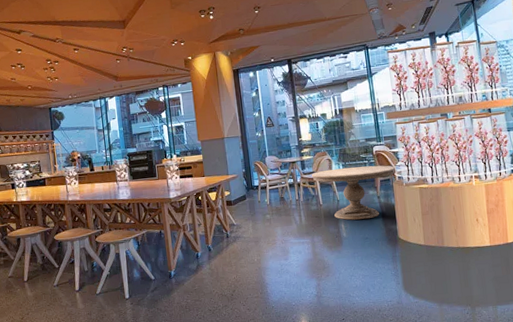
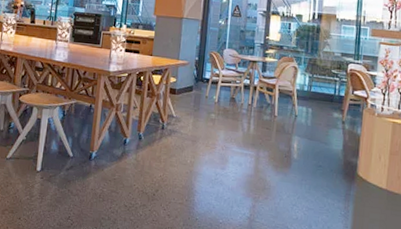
dining table: present [312,165,396,220] -> none [272,78,370,145]

